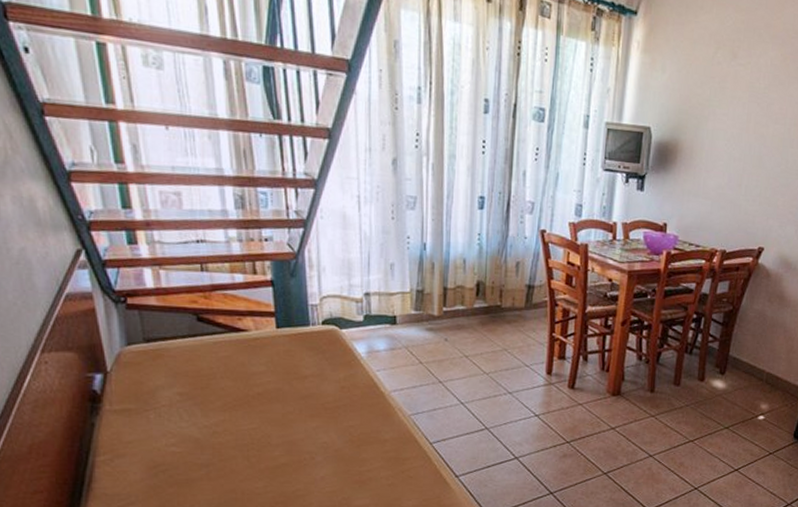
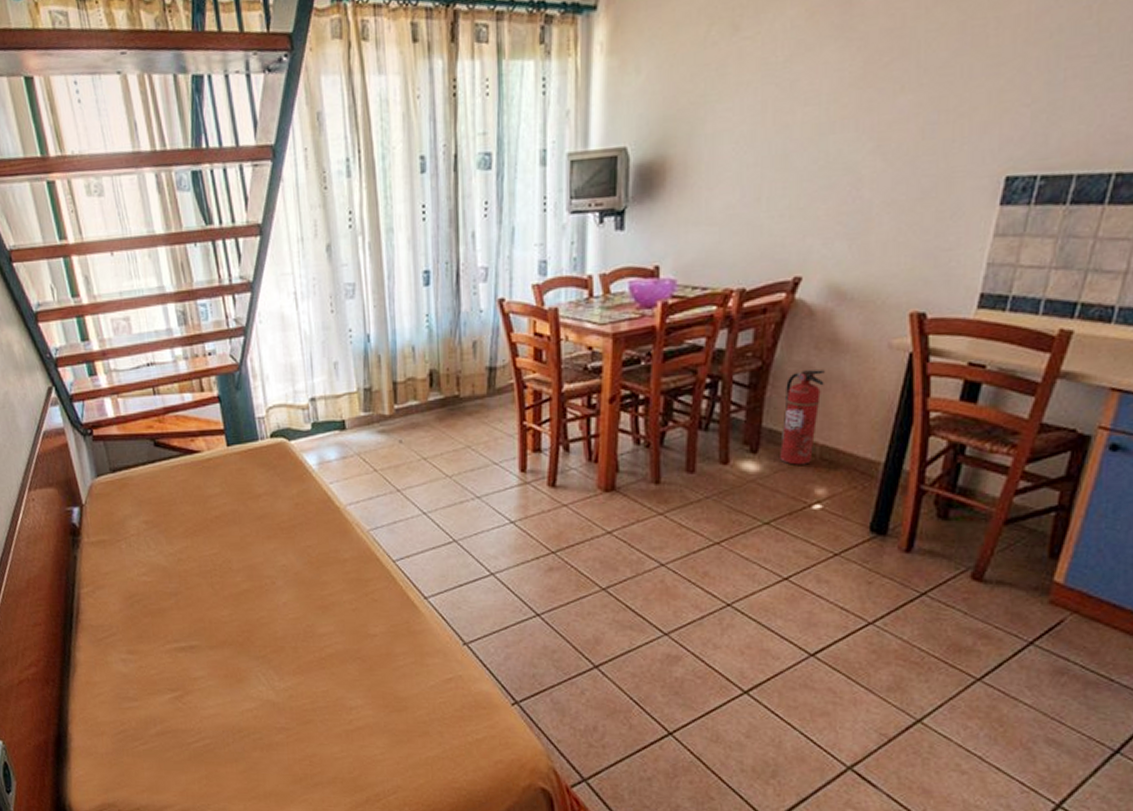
fire extinguisher: none [739,316,774,386] -> present [780,369,825,465]

